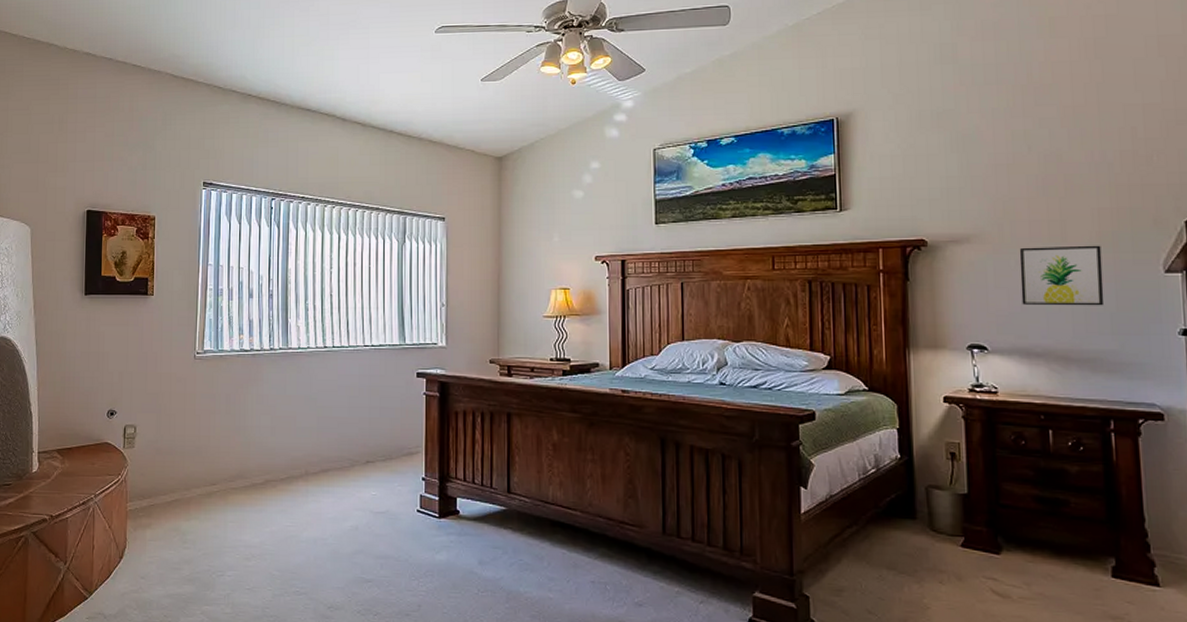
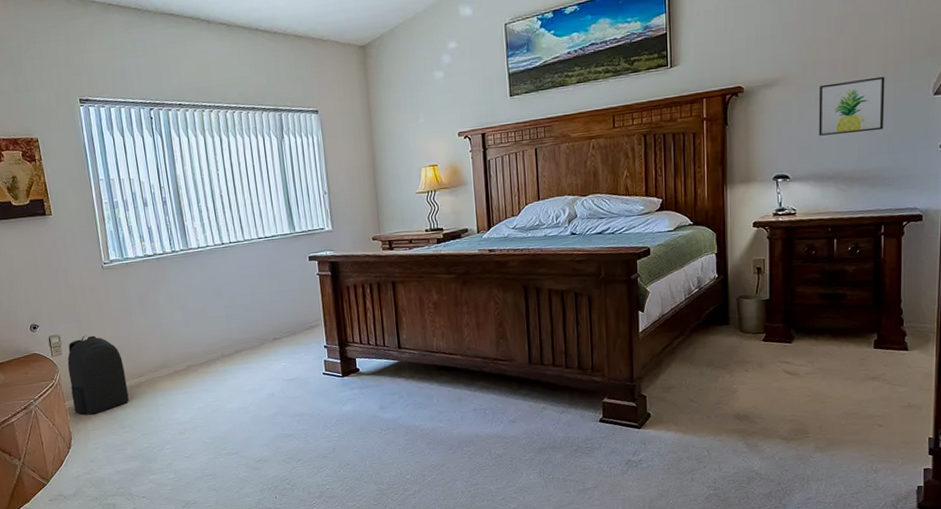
backpack: none [135,429,197,523] -> present [67,335,129,416]

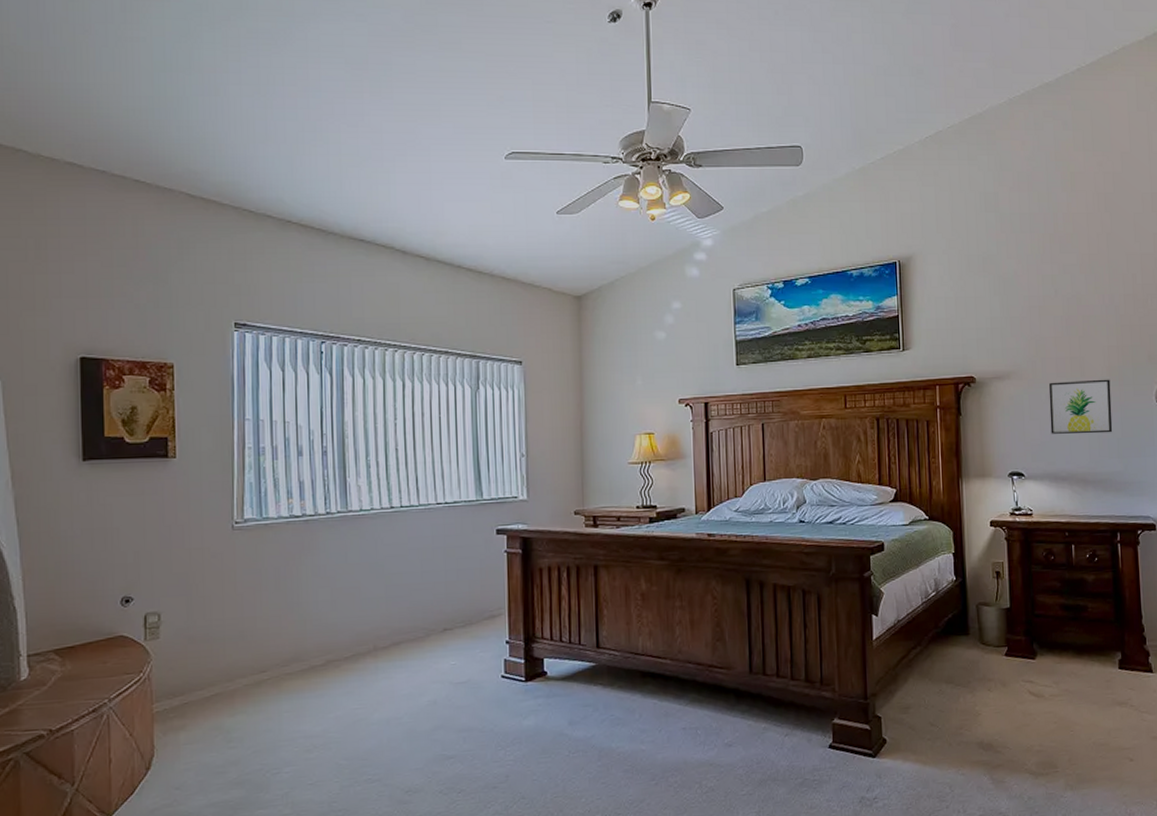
backpack: present [67,335,129,416] -> none [163,614,243,724]

